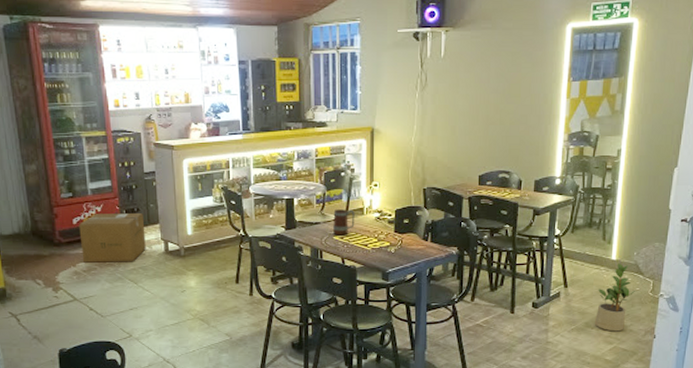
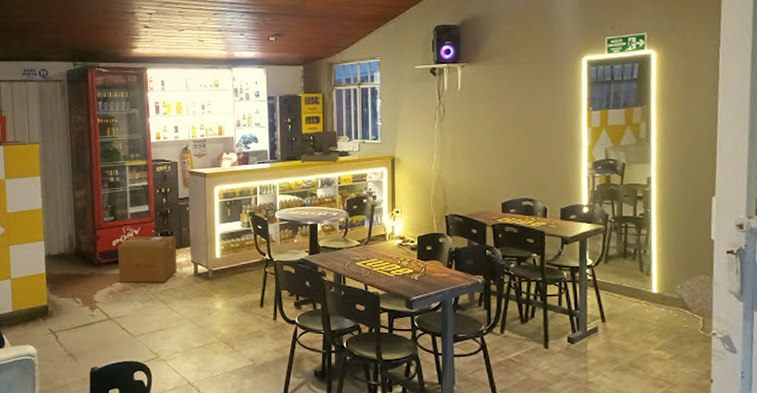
cash register: none [275,99,316,134] -> present [300,130,339,163]
beer mug: present [333,209,355,236] -> none [356,235,377,262]
potted plant: present [594,263,636,332] -> none [639,297,684,374]

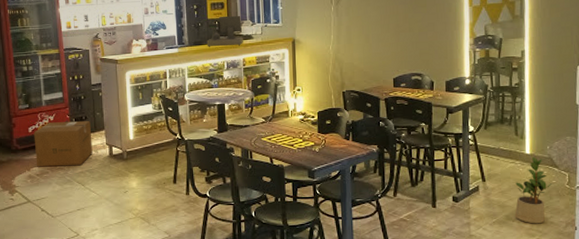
potted plant: none [639,297,684,374] -> present [514,157,553,224]

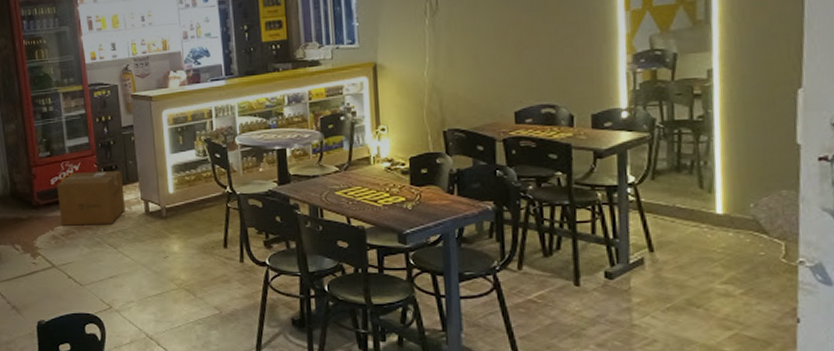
cash register: present [206,15,243,47] -> none [261,35,308,78]
potted plant: present [514,157,553,224] -> none [699,218,760,313]

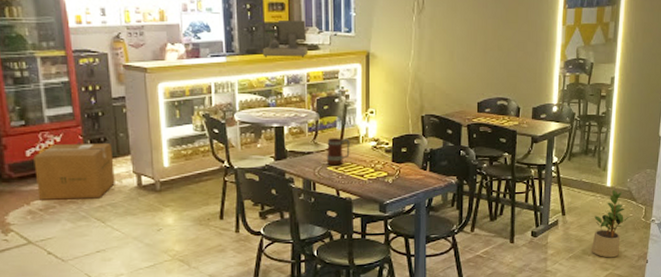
cash register: none [261,35,308,78] -> present [262,20,308,58]
beer mug: none [333,159,360,191] -> present [327,138,350,166]
potted plant: none [699,218,760,313] -> present [591,190,630,258]

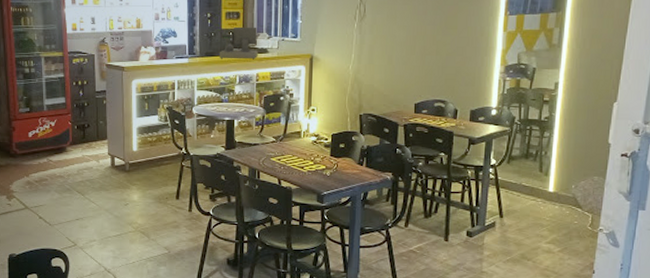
box: present [33,144,115,200] -> none [34,128,94,175]
beer mug: present [327,138,350,166] -> none [271,132,292,157]
potted plant: present [591,190,630,258] -> none [530,195,574,265]

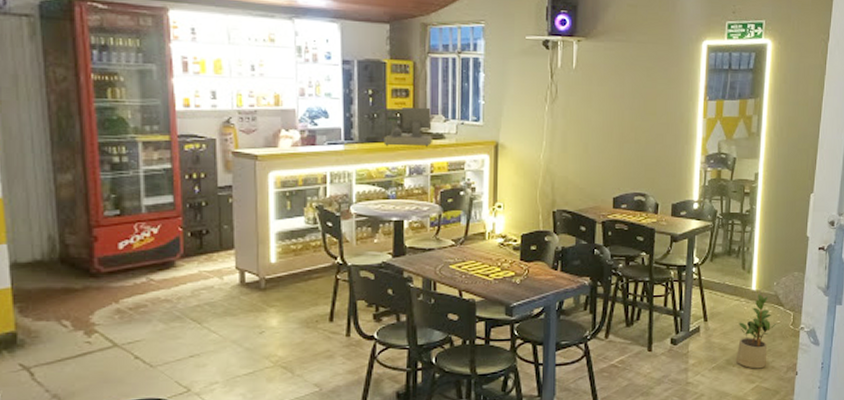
potted plant: none [530,195,574,265] -> present [735,294,777,369]

